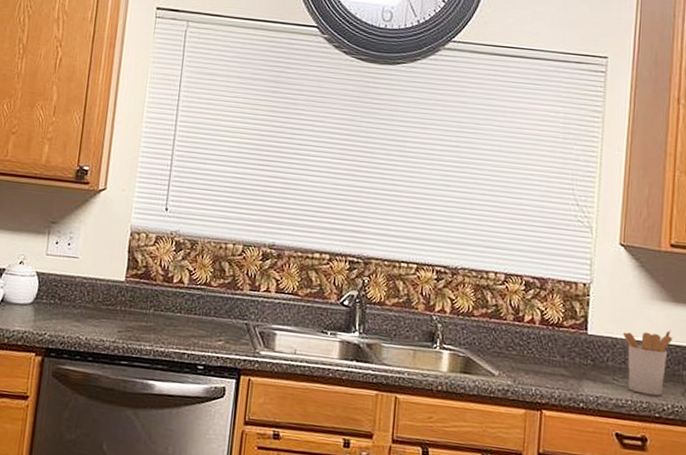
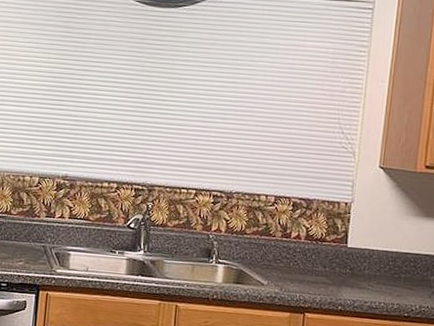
utensil holder: present [622,330,672,396] -> none [378,242,423,299]

